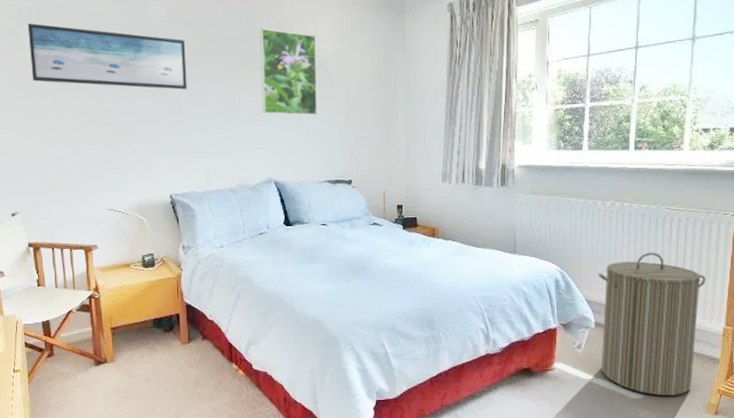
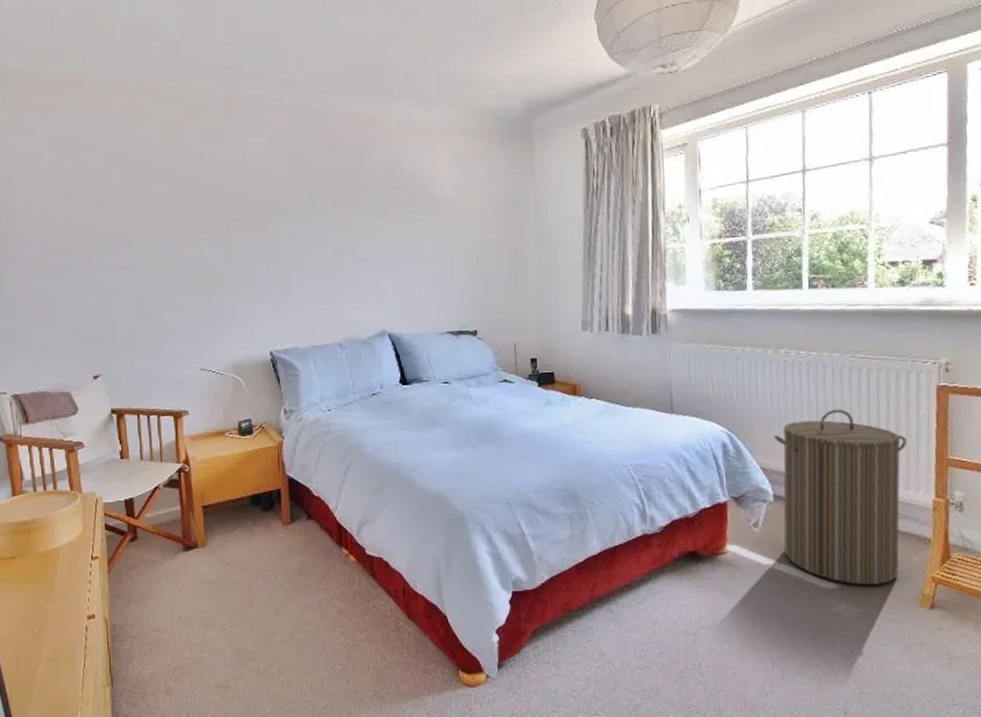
wall art: present [27,23,187,90] -> none [115,165,290,234]
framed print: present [260,28,317,116] -> none [370,163,436,259]

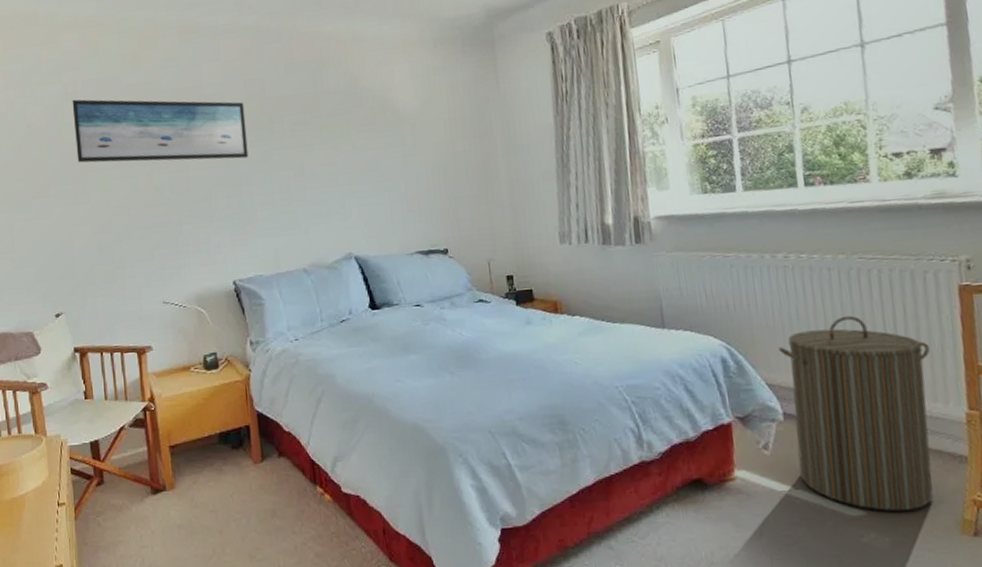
wall art: none [115,165,290,234] -> present [72,99,249,163]

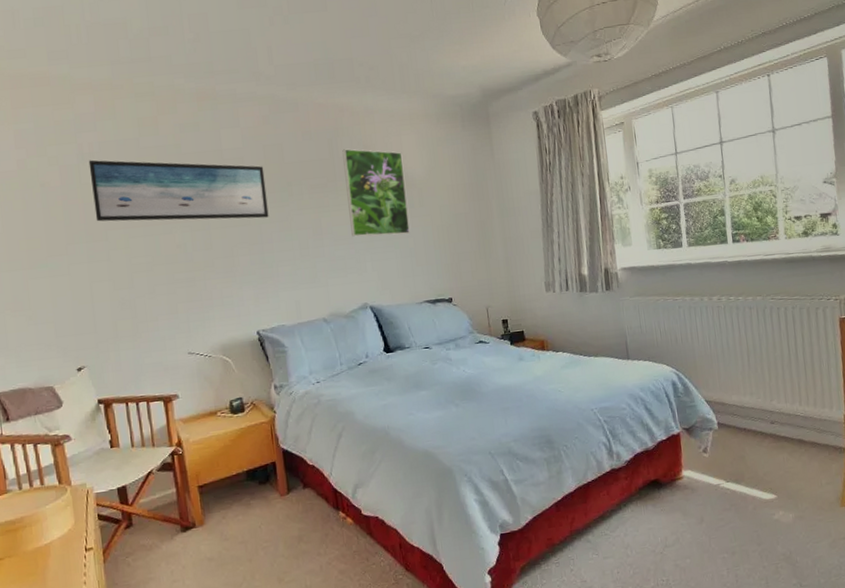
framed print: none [327,81,401,179] -> present [342,149,410,237]
laundry hamper: present [778,315,934,511] -> none [714,344,822,494]

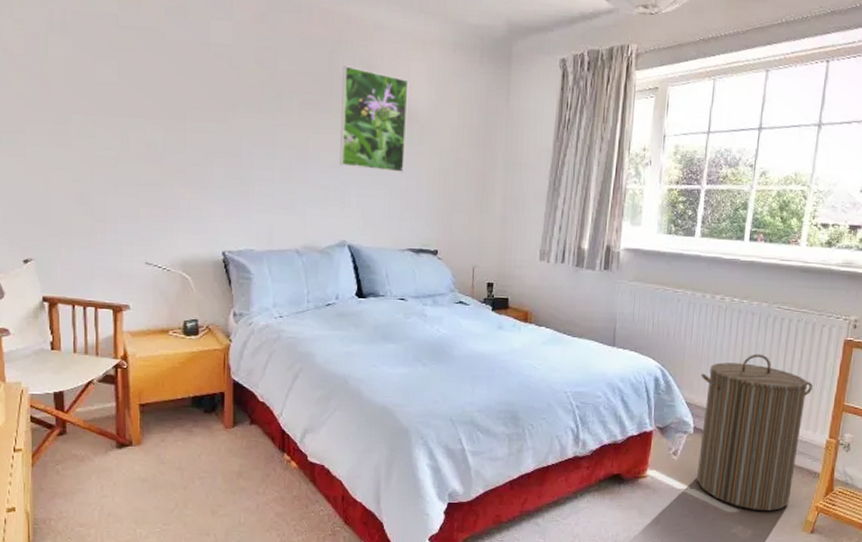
wall art: present [88,159,269,222] -> none [59,30,253,129]
laundry hamper: none [714,344,822,494] -> present [696,353,813,511]

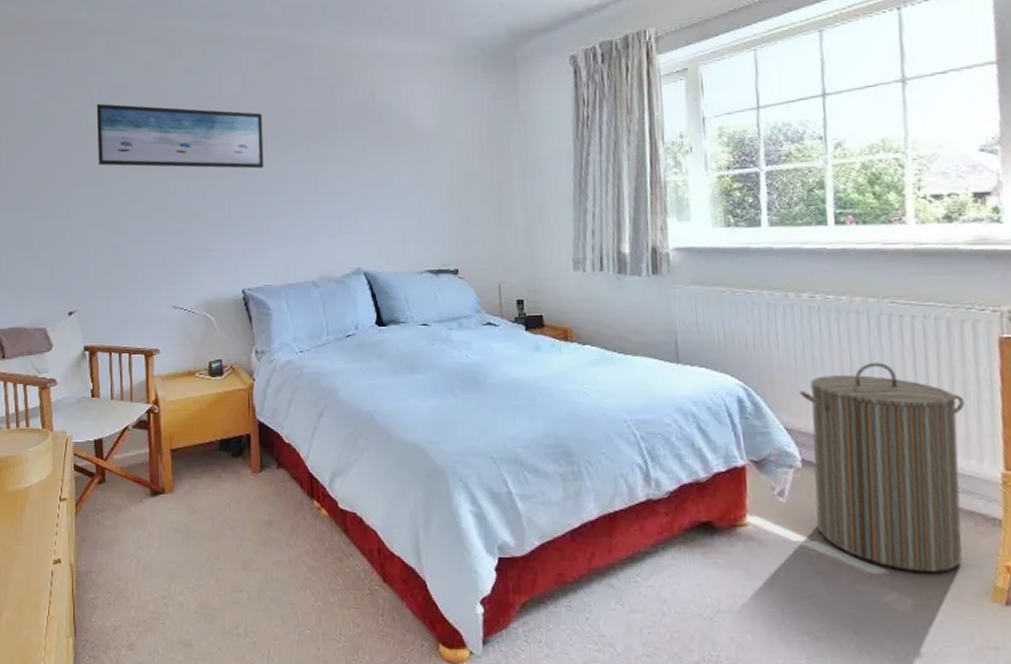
wall art: none [59,30,253,129] -> present [96,103,264,169]
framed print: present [340,66,409,173] -> none [346,96,414,194]

